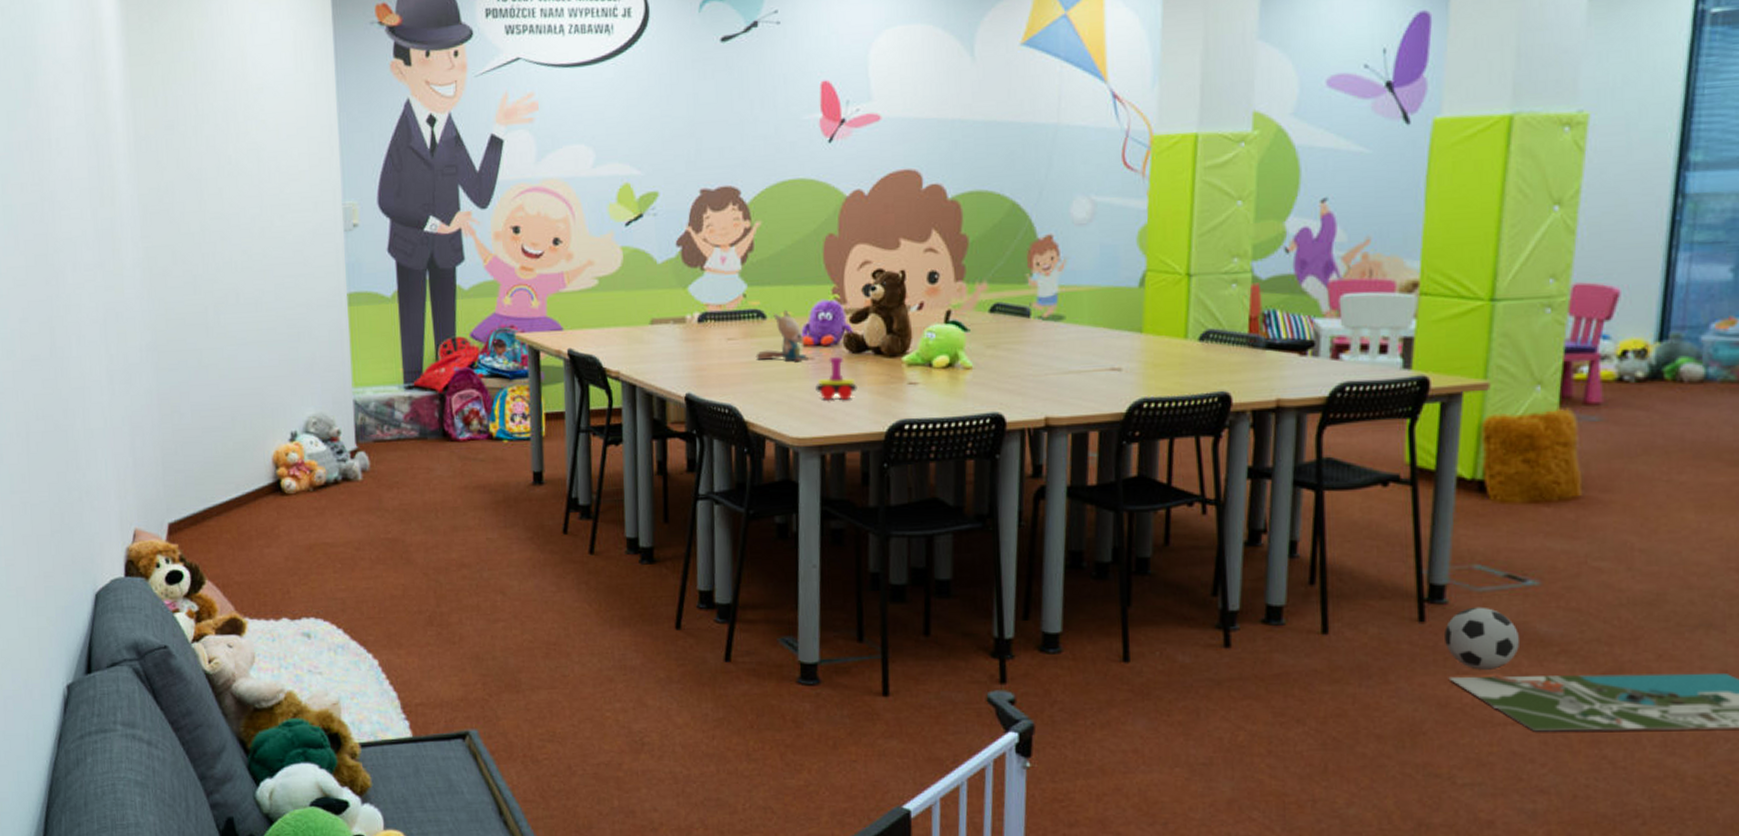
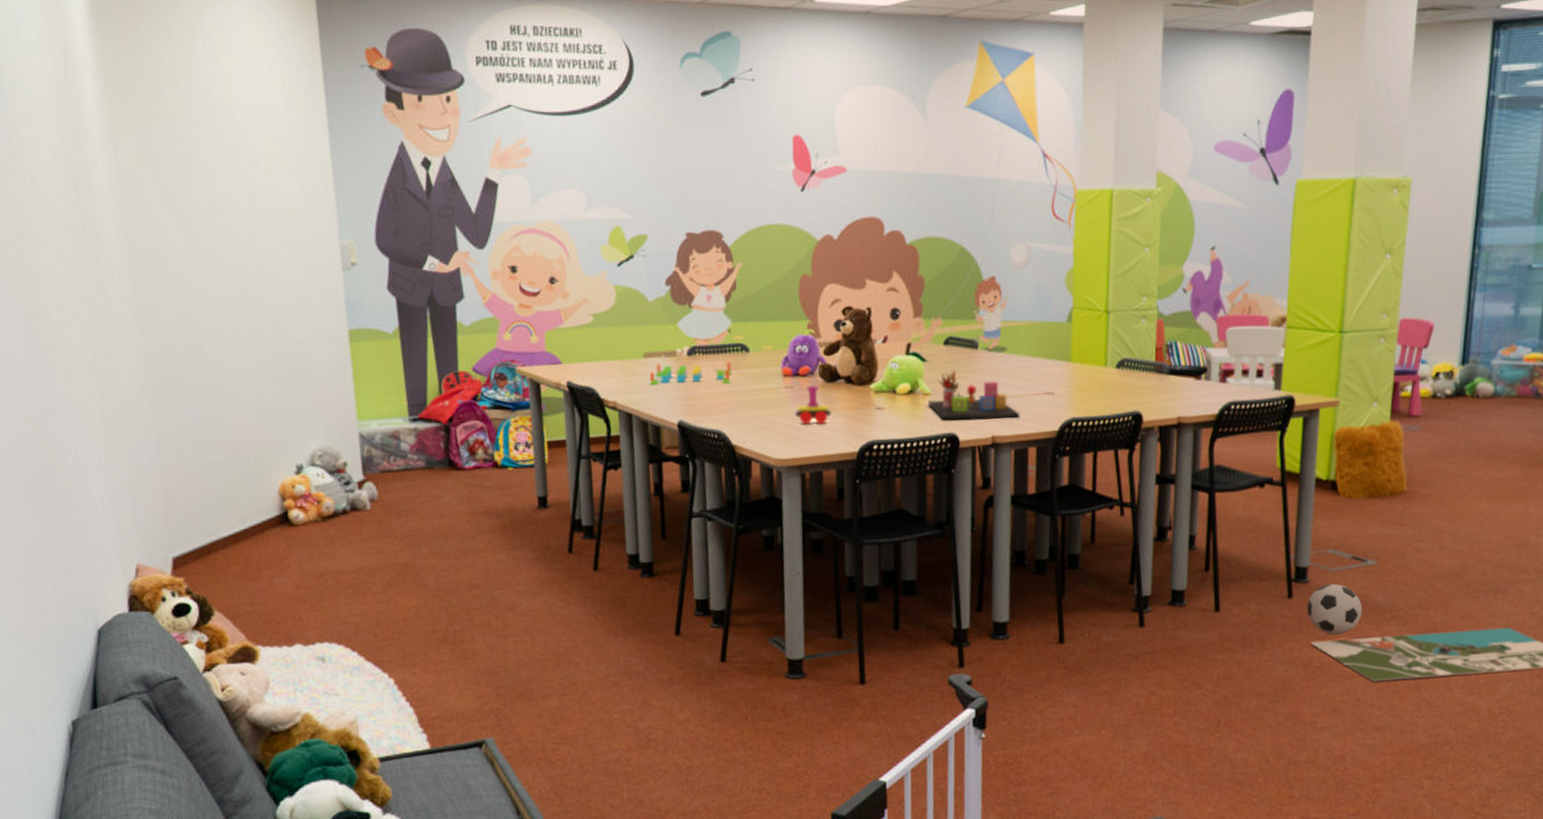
building blocks: none [656,330,746,355] -> present [650,362,732,386]
toy animal: present [755,309,808,362] -> none [741,343,788,391]
toy block set: none [970,340,1080,400] -> present [928,369,1021,421]

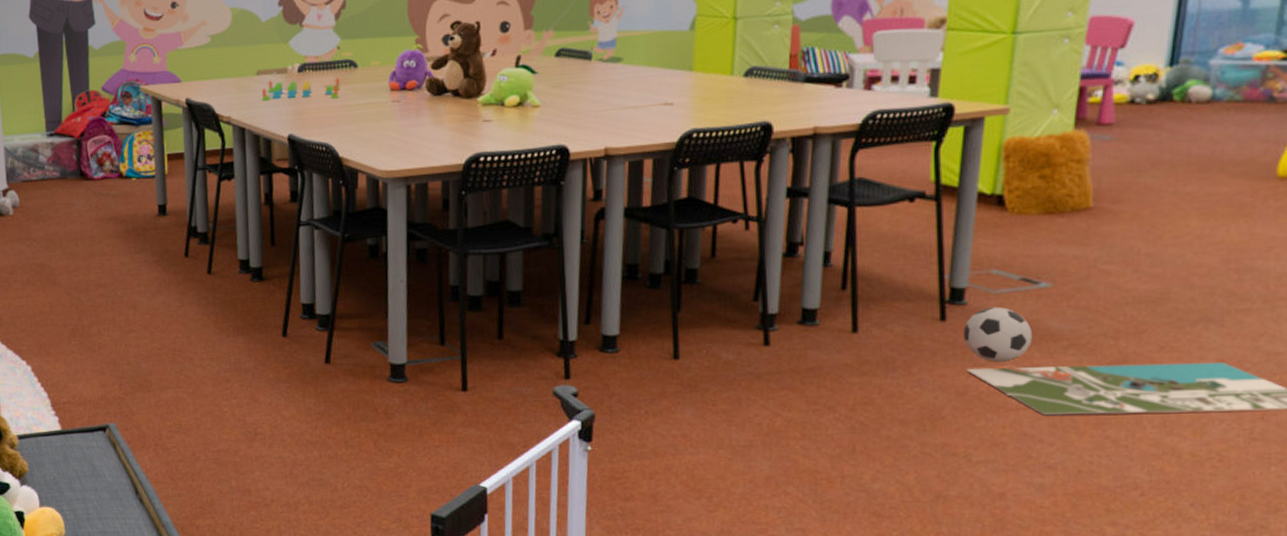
toy train: present [794,386,832,425] -> none [400,99,438,137]
toy block set: present [928,369,1021,421] -> none [538,81,636,133]

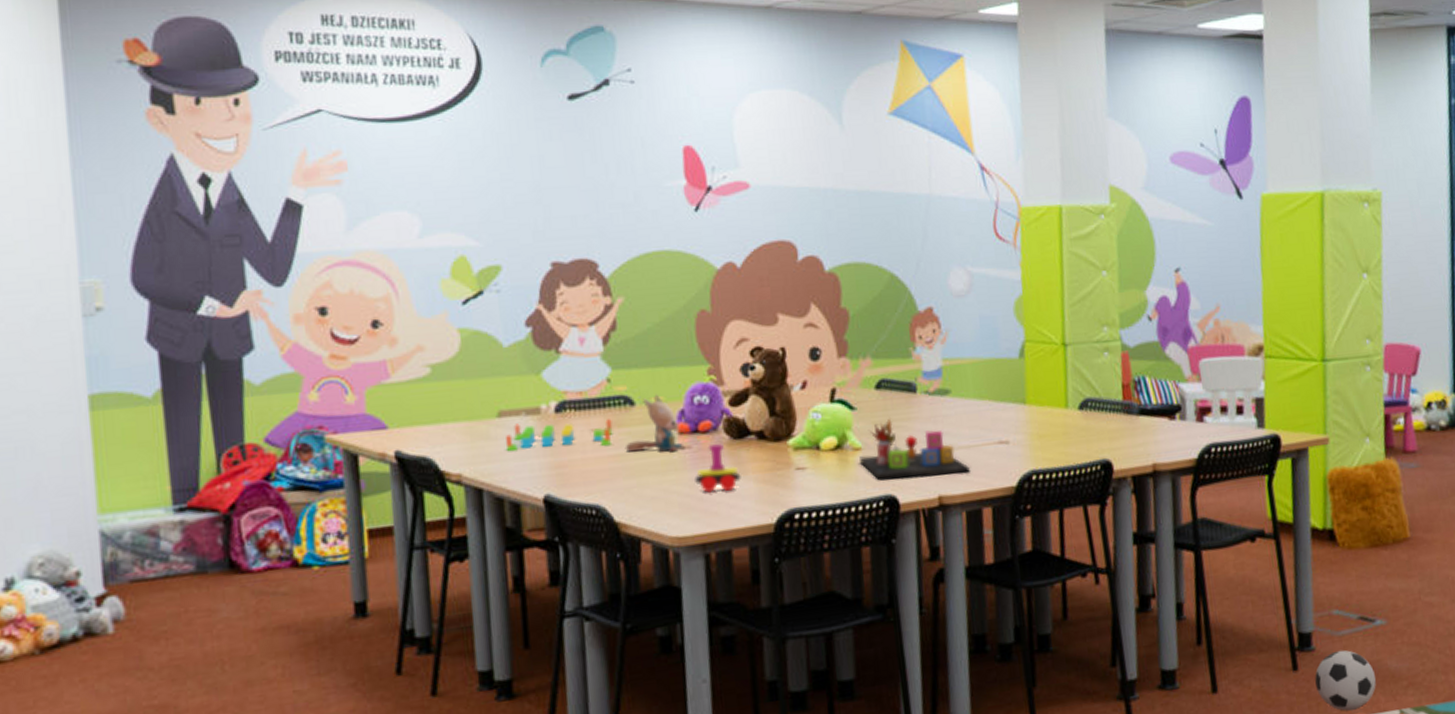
toy animal: none [349,59,395,105] -> present [624,394,685,452]
toy train: none [400,99,438,137] -> present [693,444,741,493]
toy block set: none [538,81,636,133] -> present [860,418,971,481]

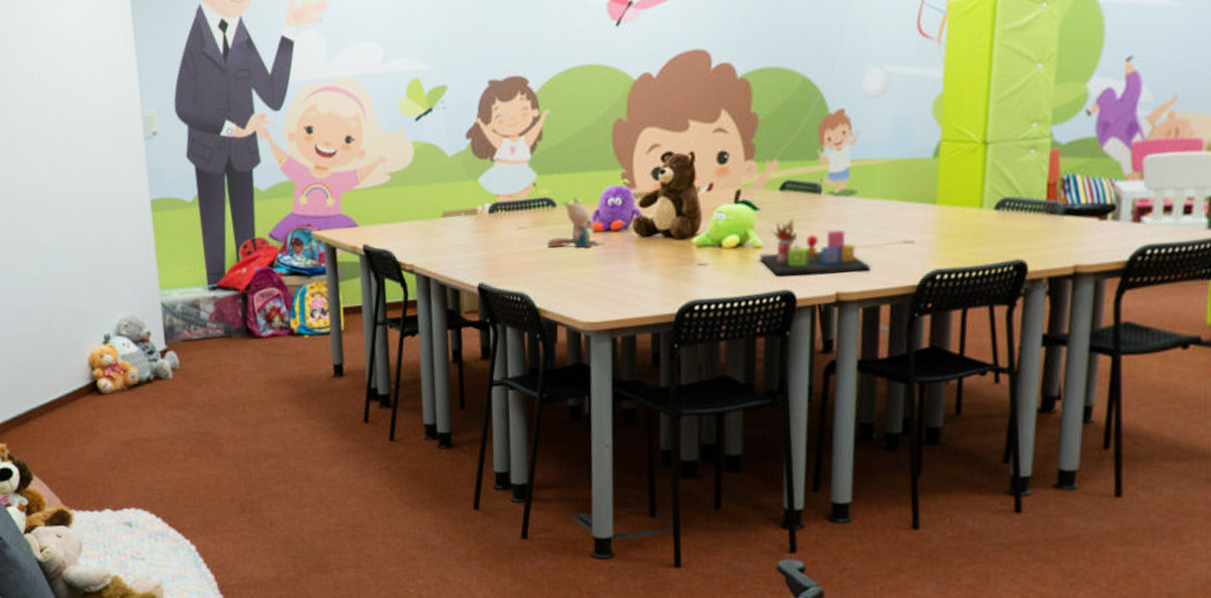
building blocks: present [506,419,613,452] -> none [449,219,537,247]
toy train: present [693,444,741,493] -> none [604,241,648,285]

